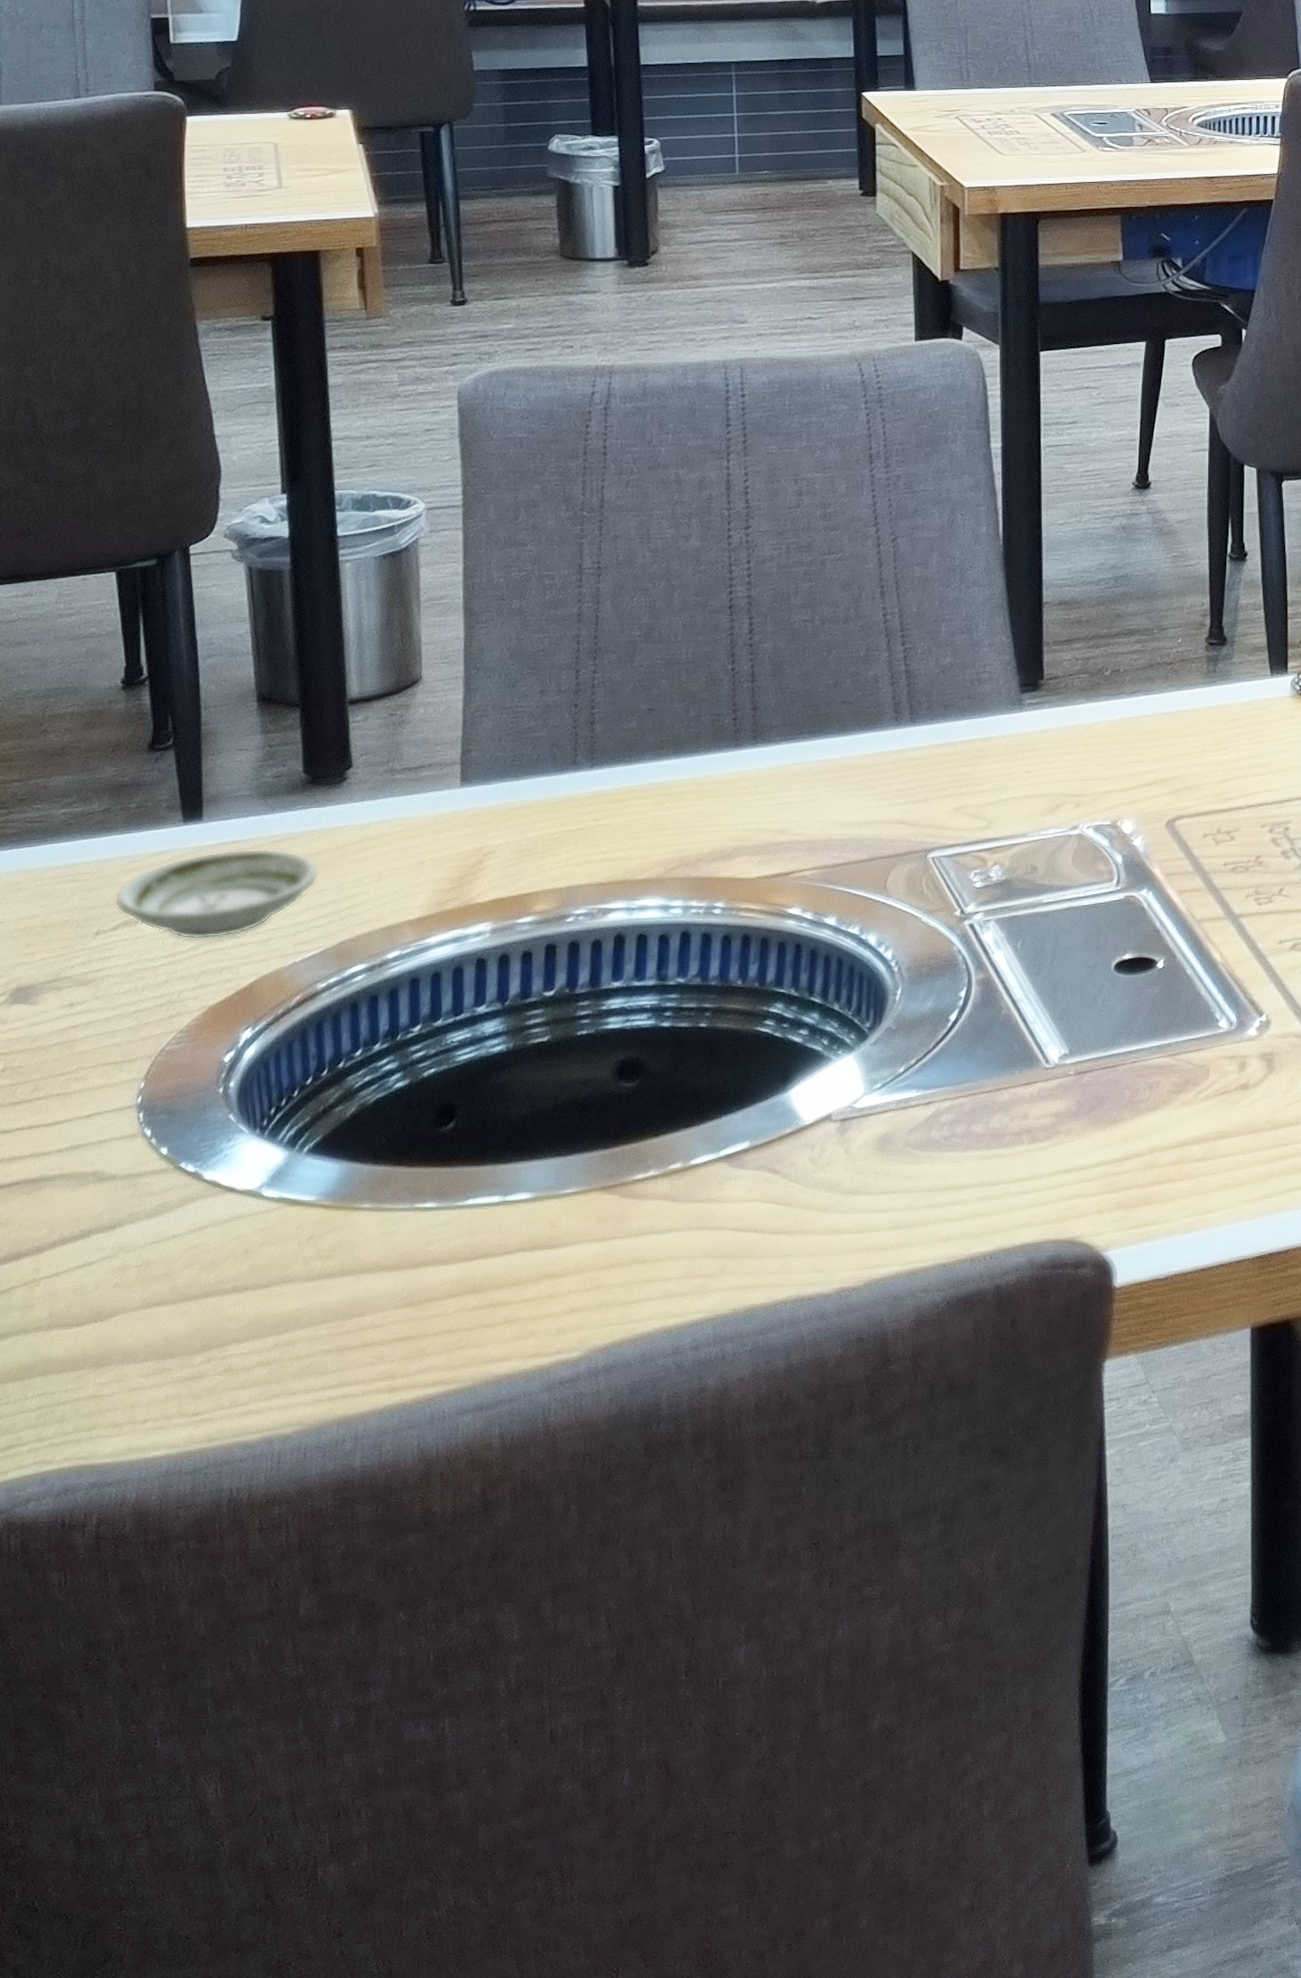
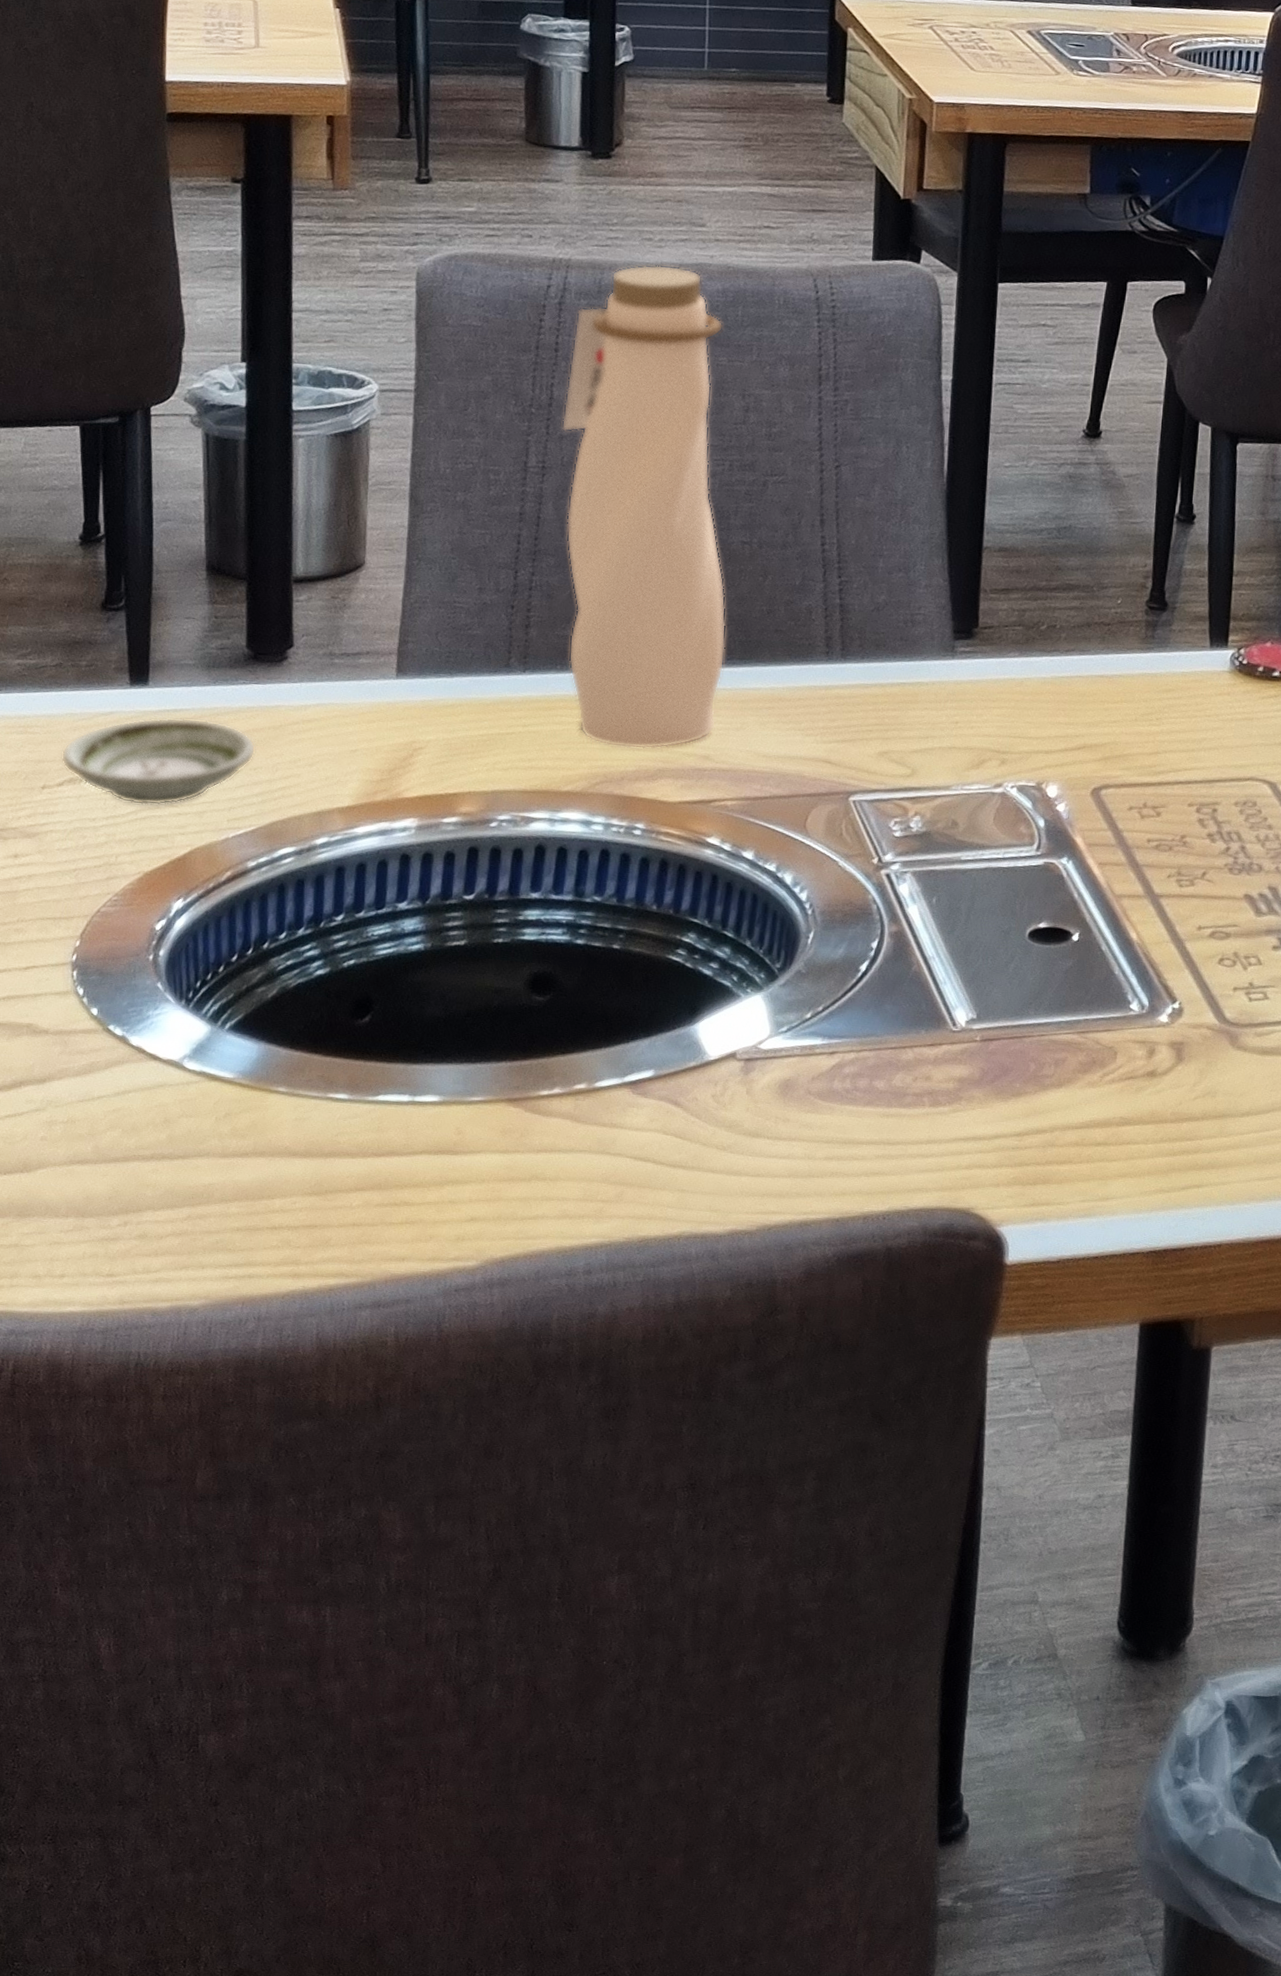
water bottle: none [614,363,794,831] -> present [561,264,727,750]

